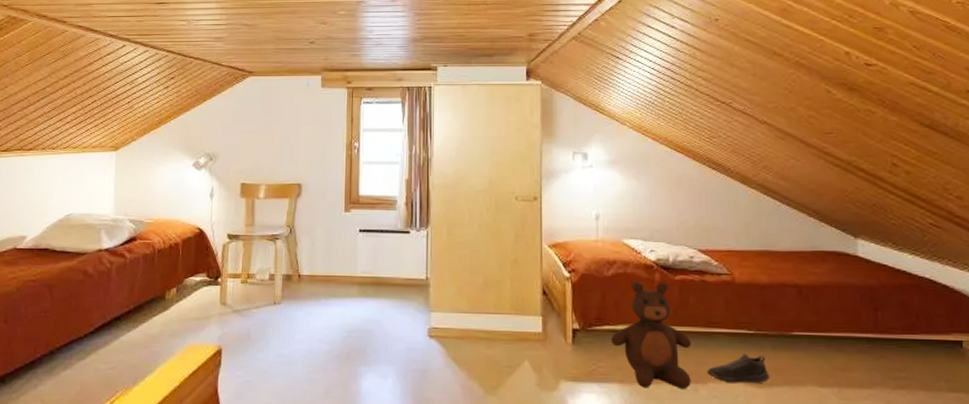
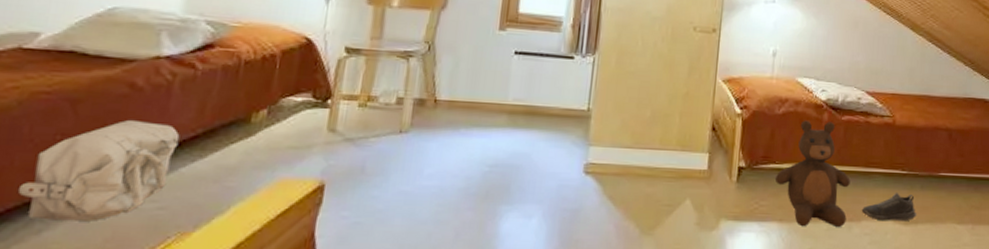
duffel bag: none [22,299,119,379] -> present [19,119,180,222]

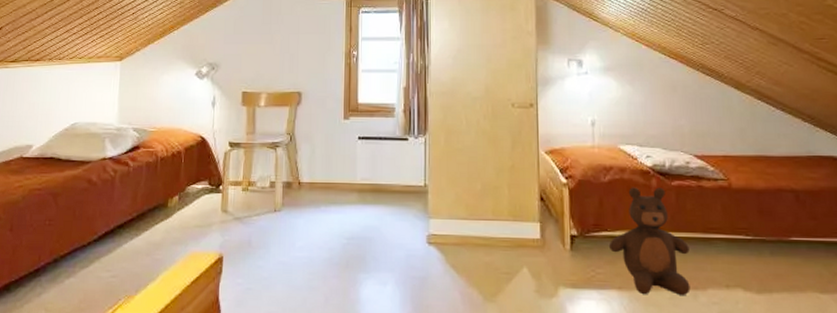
duffel bag: present [19,119,180,222] -> none [26,207,122,287]
shoe: present [861,192,917,221] -> none [705,258,771,290]

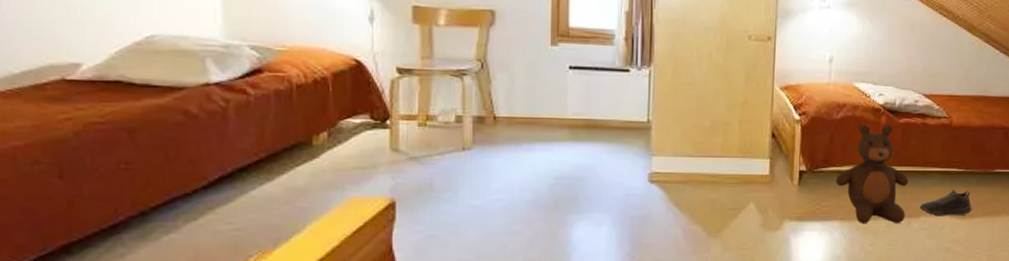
shoe: none [705,258,771,290] -> present [919,189,973,216]

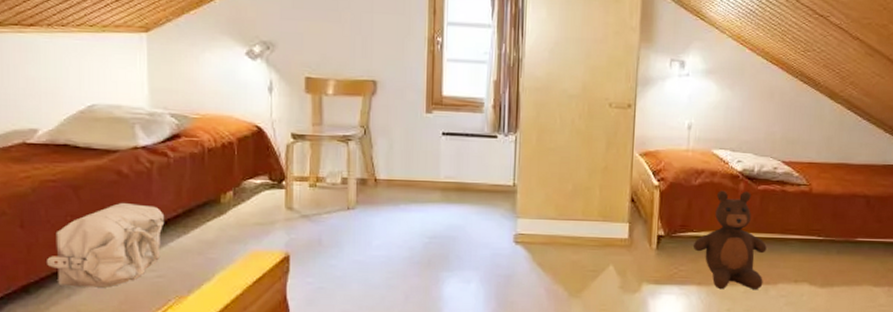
duffel bag: none [94,146,244,245] -> present [47,202,165,288]
shoe: present [919,189,973,216] -> none [777,256,833,284]

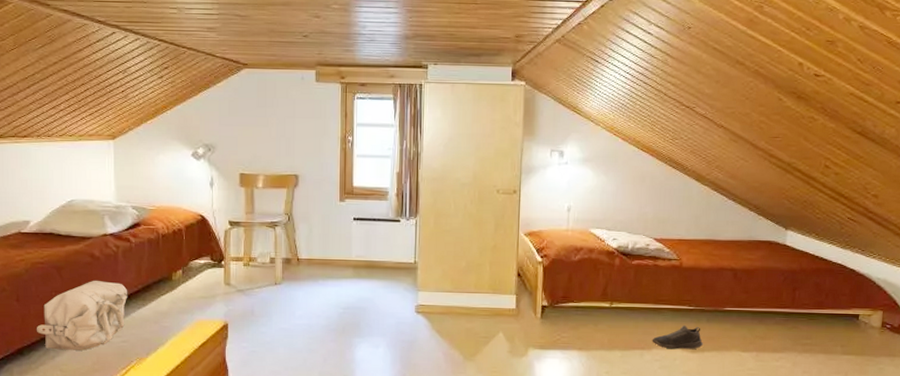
teddy bear: present [693,190,767,289] -> none [573,265,641,354]
shoe: none [777,256,833,284] -> present [652,324,704,349]

